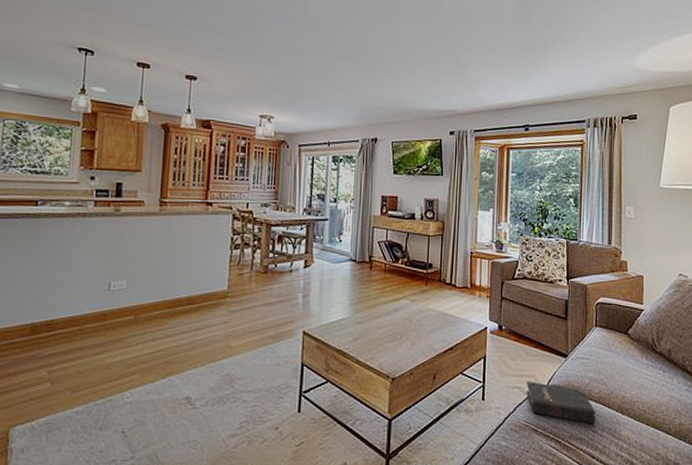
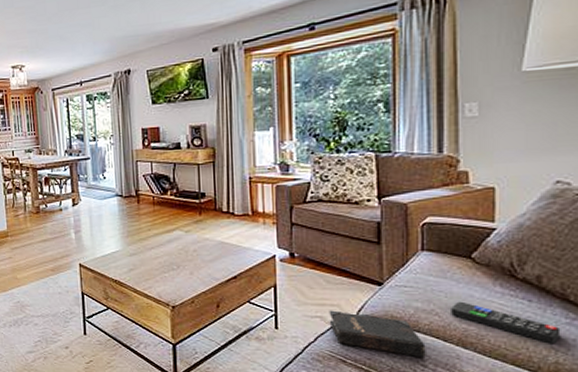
remote control: none [614,372,682,408] -> present [451,301,561,344]

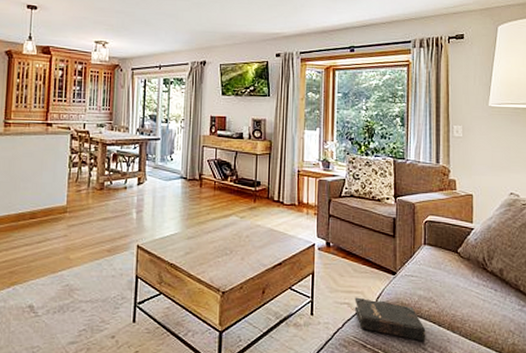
remote control: present [451,301,561,344] -> none [444,290,516,328]

